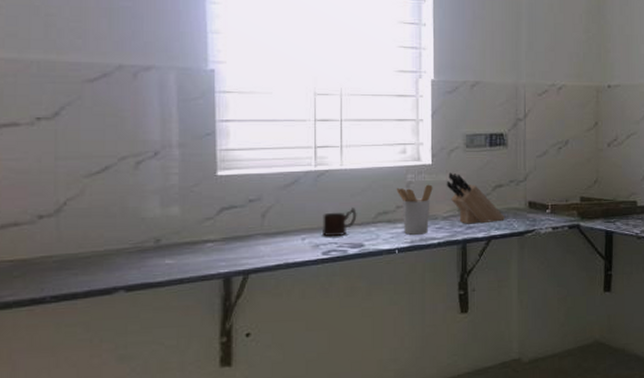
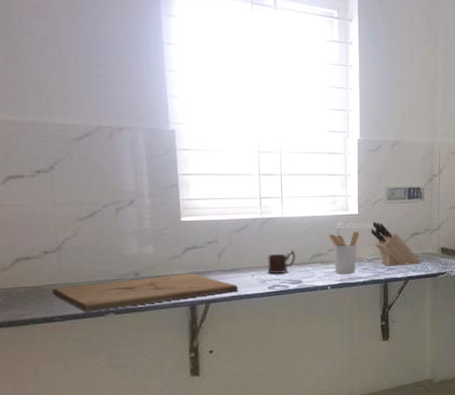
cutting board: none [44,237,286,290] -> present [52,273,239,312]

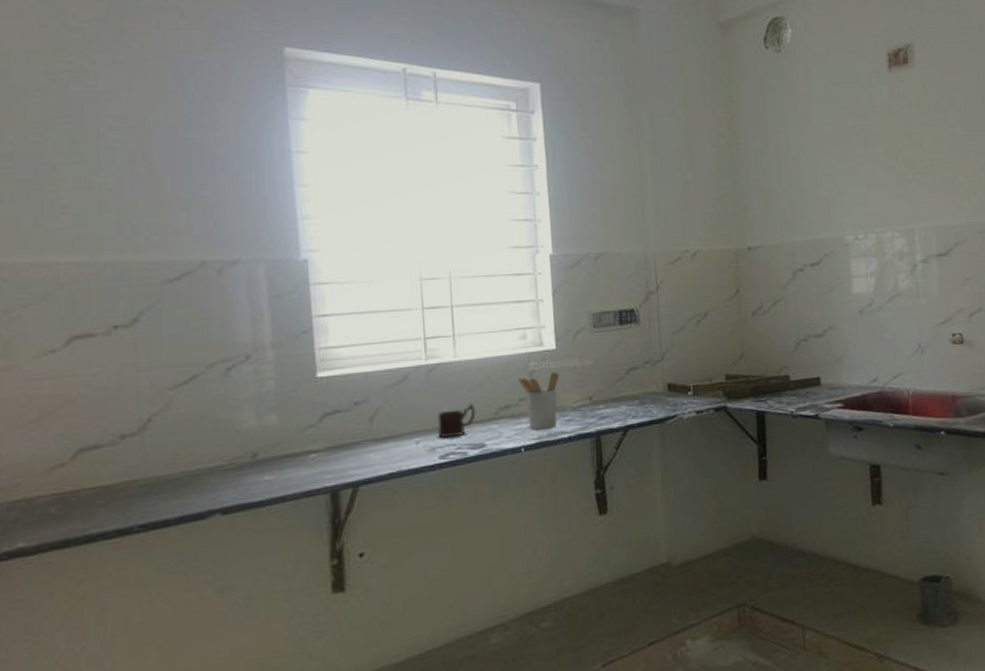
cutting board: present [52,273,239,312] -> none [130,446,399,516]
knife block: present [370,221,421,266] -> none [573,357,643,414]

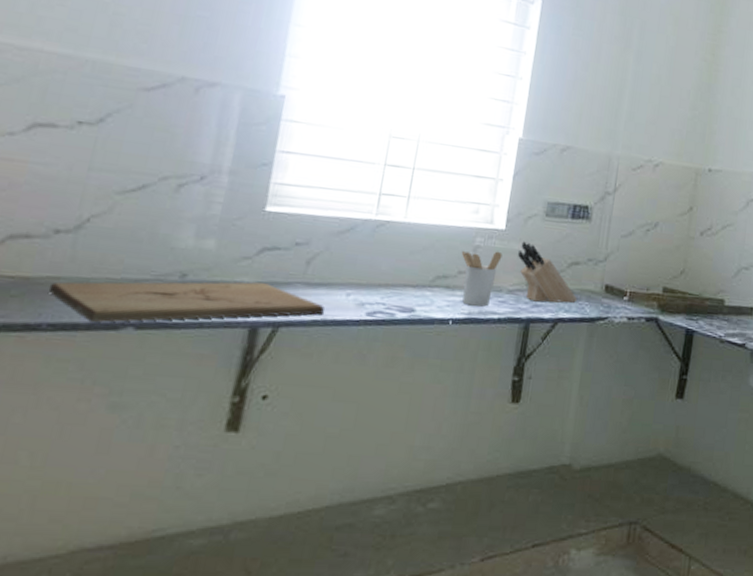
cutting board: none [130,446,399,516] -> present [48,282,325,322]
mug: present [437,403,476,438] -> none [370,266,414,296]
knife block: none [573,357,643,414] -> present [517,241,578,303]

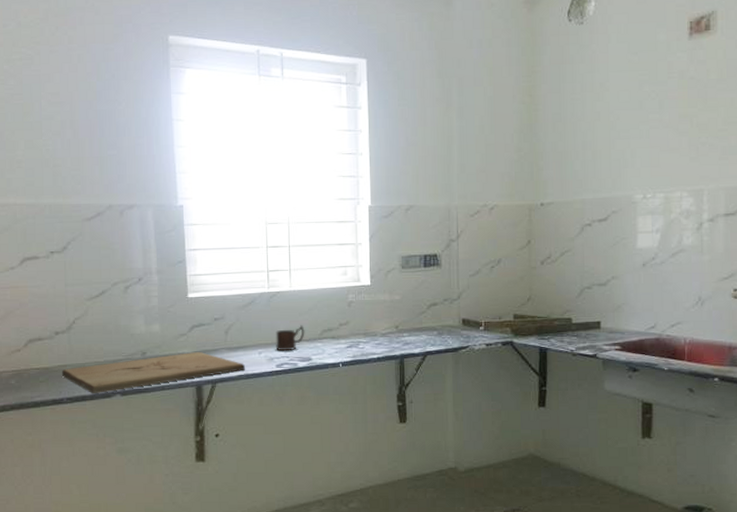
mug: none [370,266,414,296] -> present [276,325,305,350]
utensil holder: present [461,250,503,307] -> none [339,303,372,350]
knife block: present [517,241,578,303] -> none [384,292,441,340]

